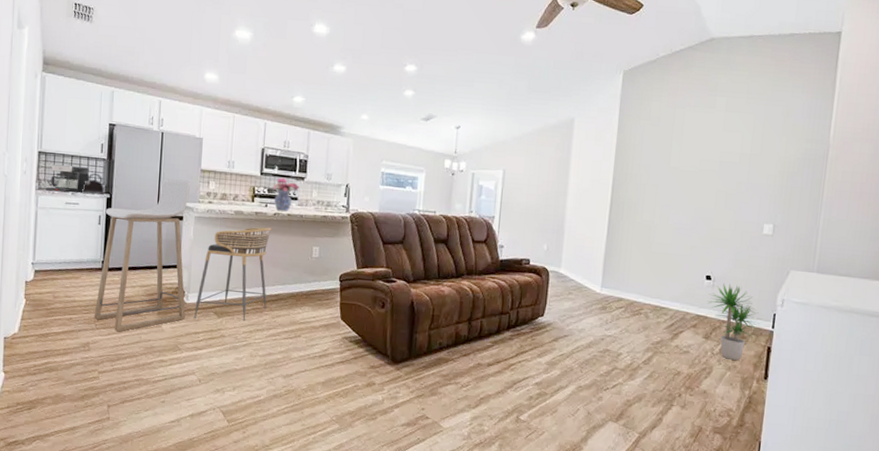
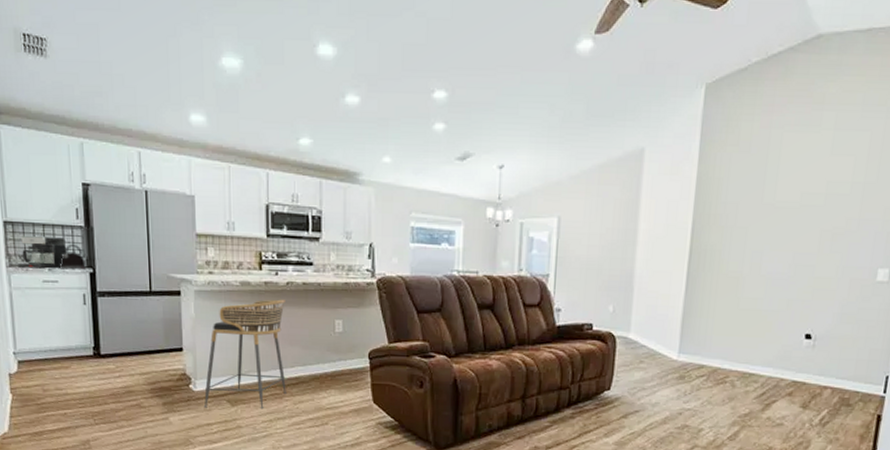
bar stool: present [94,179,191,332] -> none [90,247,194,427]
flower arrangement: present [273,177,299,212] -> none [283,239,314,281]
potted plant: present [707,283,761,360] -> none [806,342,870,432]

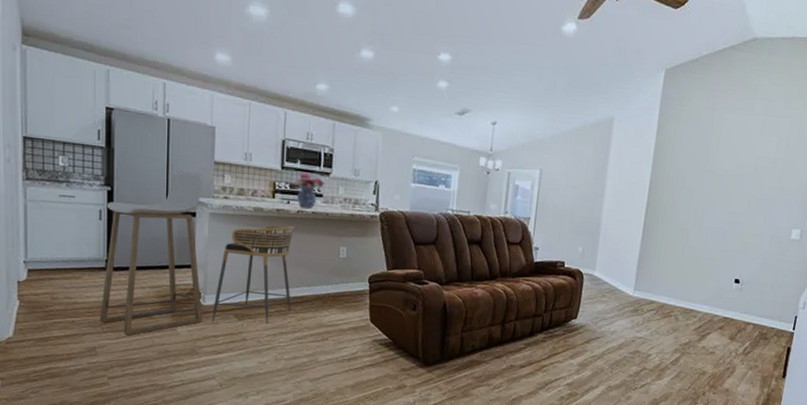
coffee maker: present [18,236,66,269] -> none [35,152,85,185]
kettle: present [60,243,87,270] -> none [78,162,105,188]
bar stool: none [90,247,194,427] -> present [99,171,204,336]
flower arrangement: none [283,239,314,281] -> present [296,172,324,210]

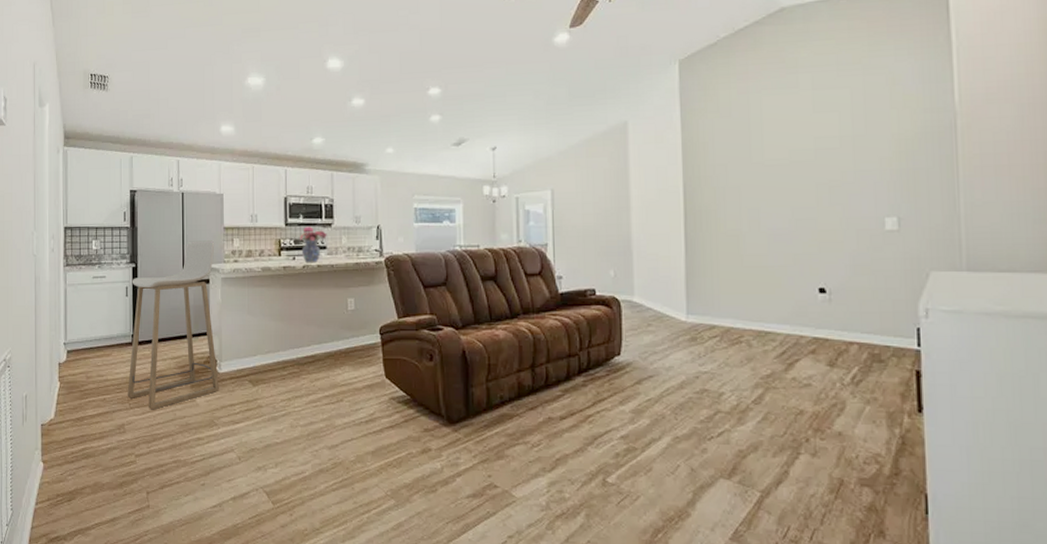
bar stool: present [211,225,295,324] -> none [227,282,305,389]

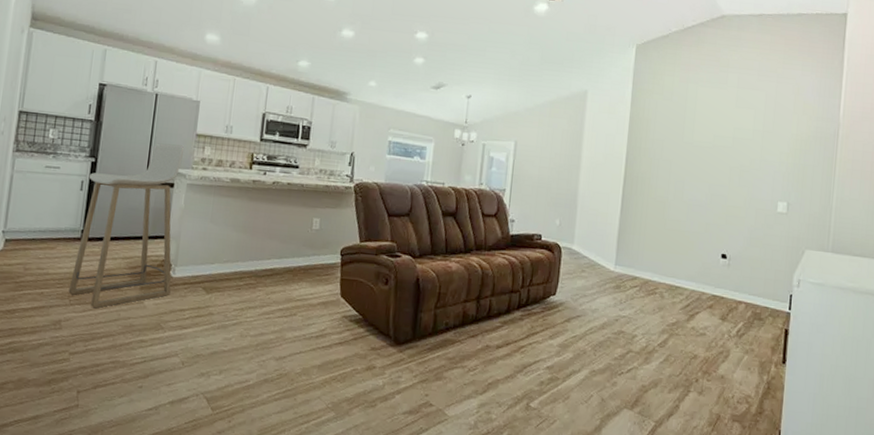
flower arrangement: present [300,226,327,264] -> none [273,144,301,181]

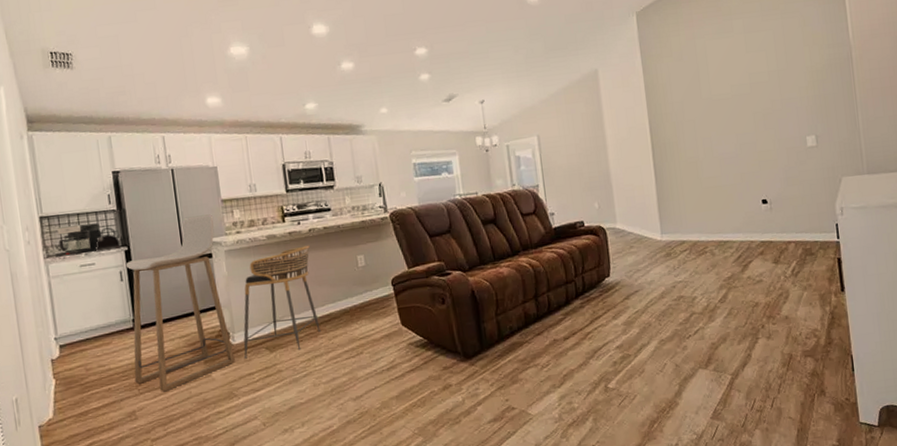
coffee maker: none [24,125,74,157] -> present [55,223,101,257]
kettle: none [64,135,90,159] -> present [95,227,122,252]
bar stool: none [179,196,270,298] -> present [243,245,322,359]

